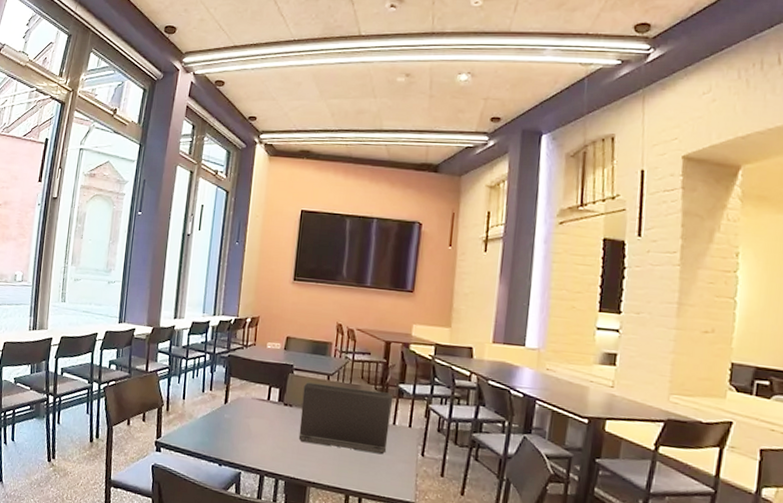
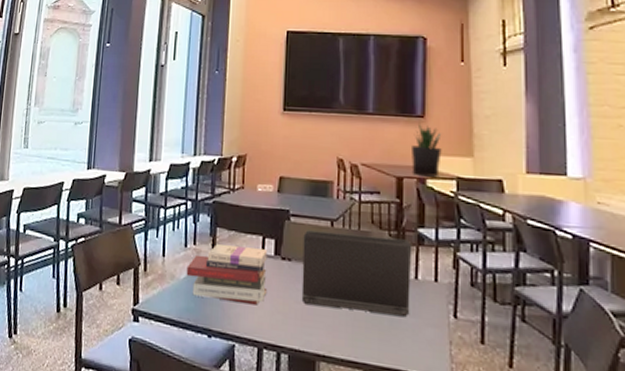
books: none [202,391,273,442] -> present [186,244,268,306]
planter: none [398,296,427,343] -> present [412,122,442,177]

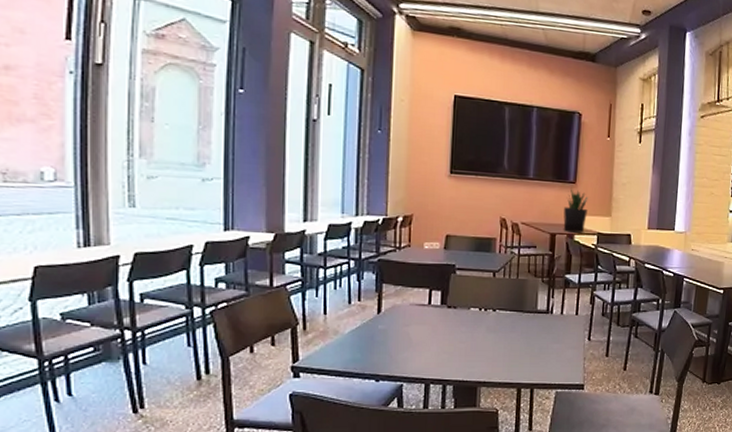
books: present [186,244,268,306] -> none [351,299,434,349]
laptop computer: present [301,230,413,318] -> none [465,281,560,344]

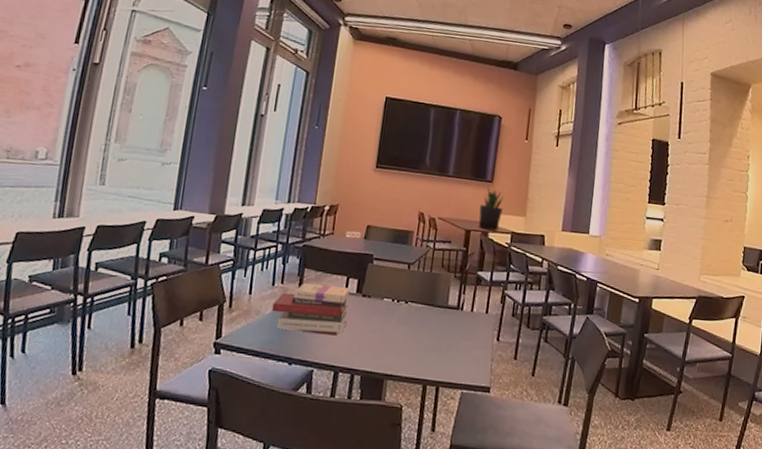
books: none [351,299,434,349] -> present [271,283,351,336]

